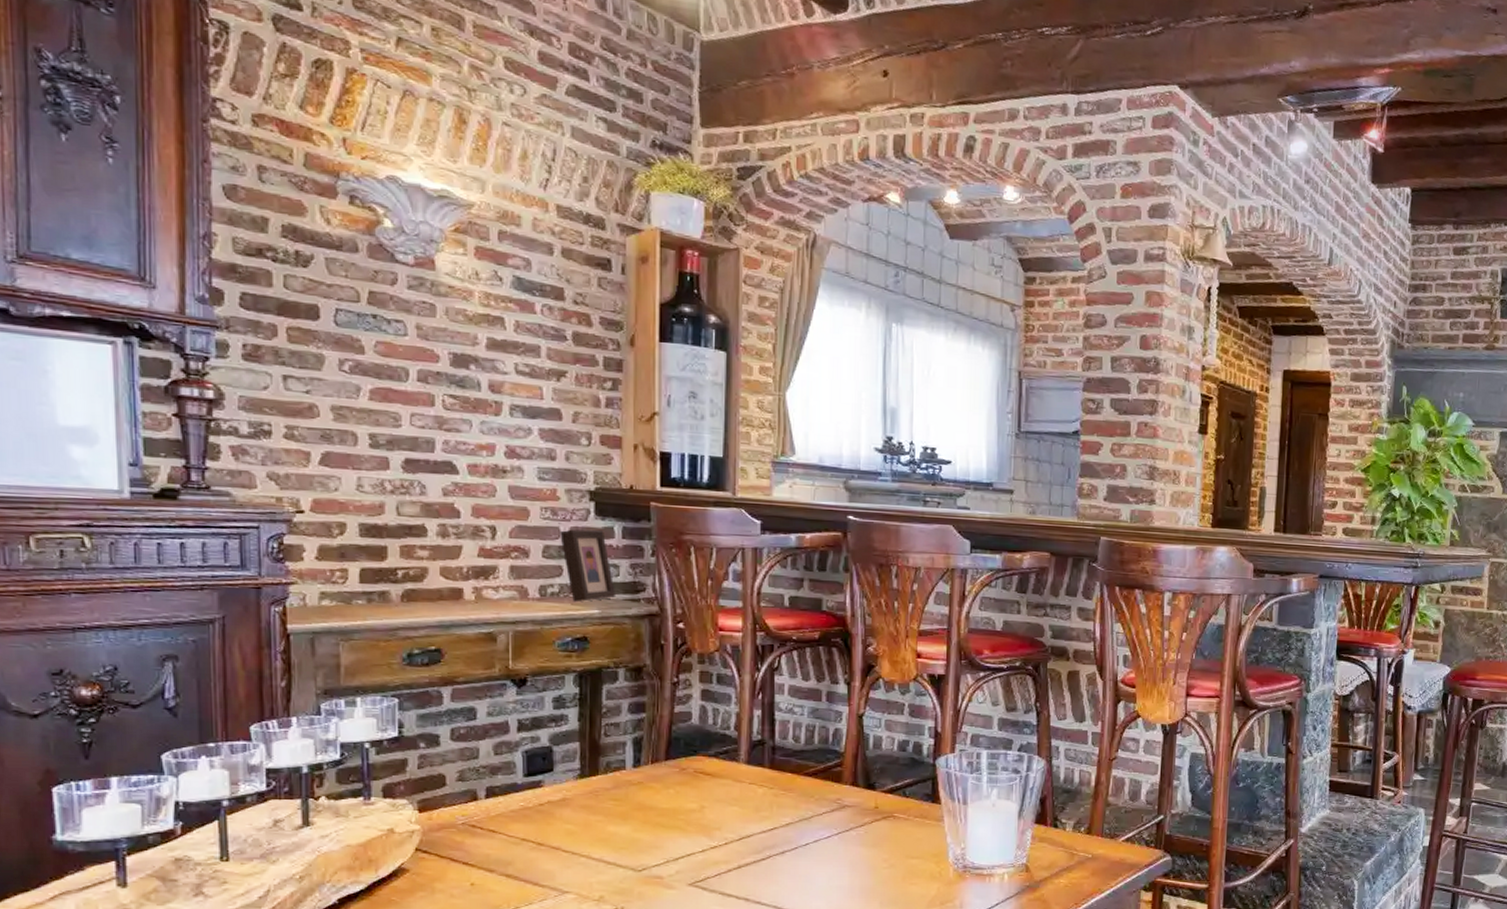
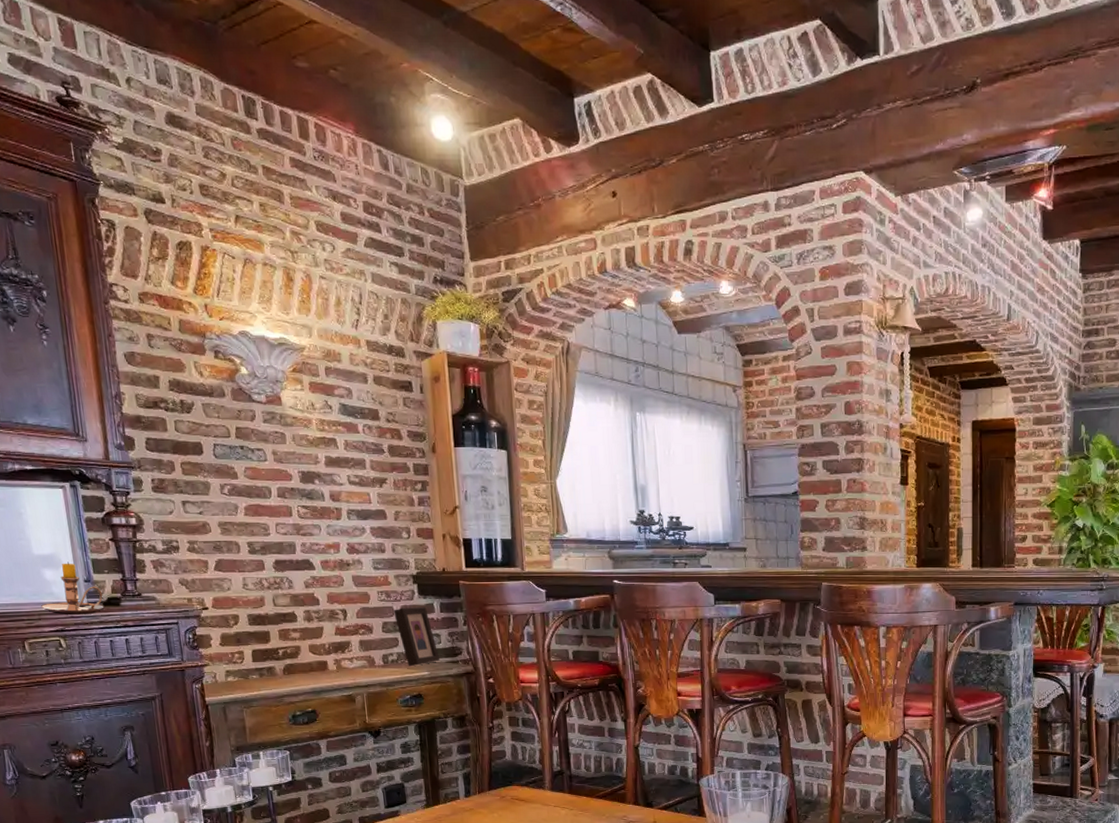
candlestick: none [59,438,154,508] -> present [40,562,104,615]

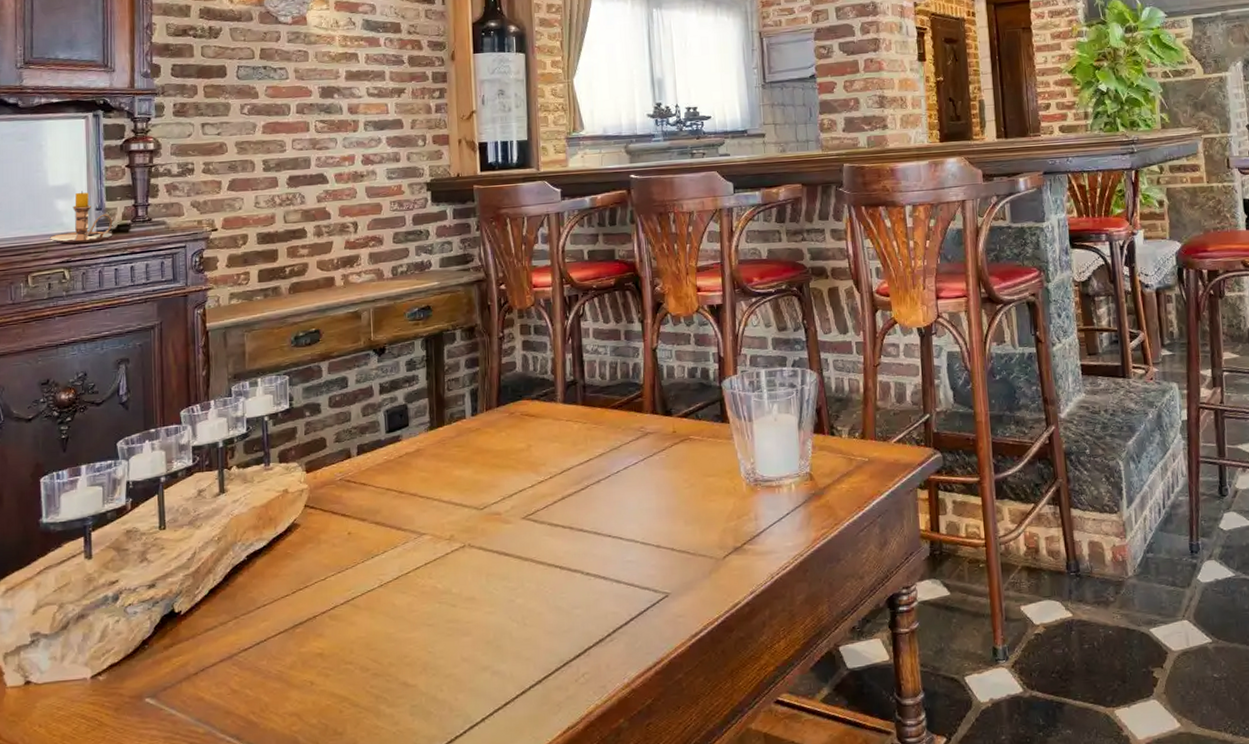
picture frame: present [393,607,439,667] -> none [405,215,450,278]

